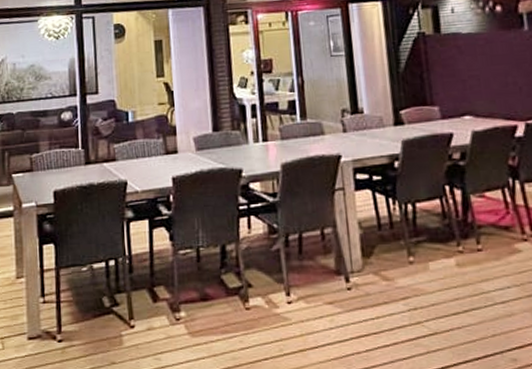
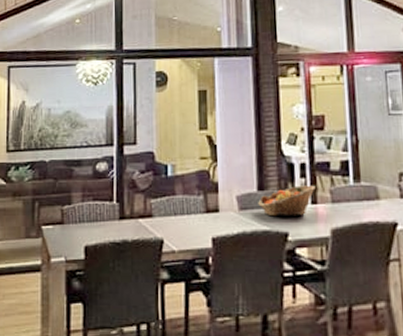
fruit basket: none [213,124,266,155] -> present [258,185,315,217]

